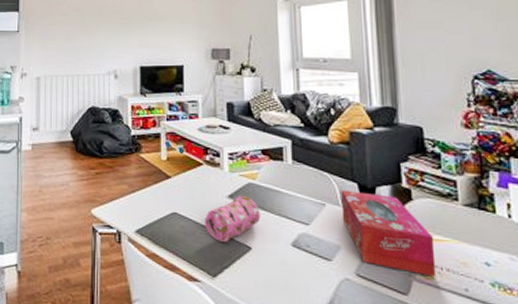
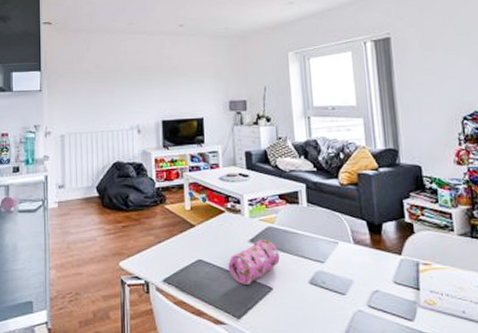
tissue box: present [341,189,437,277] -> none [351,227,438,302]

